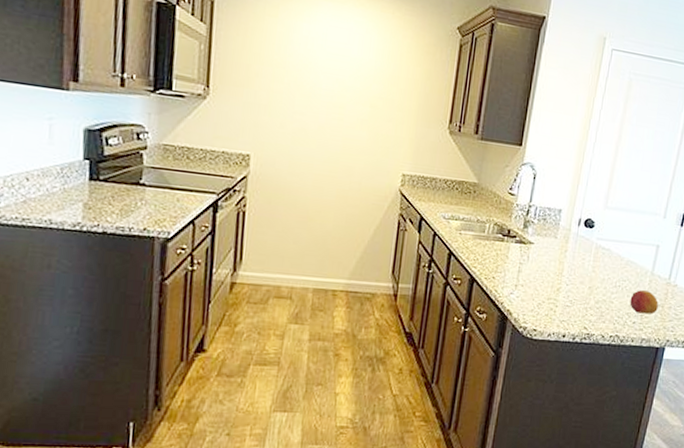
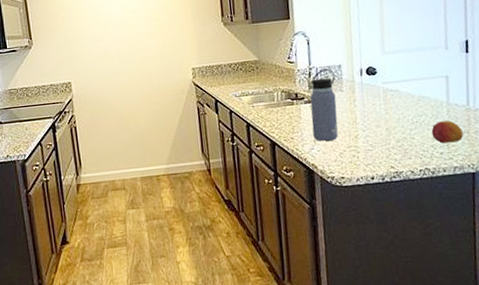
water bottle: none [515,209,554,288] -> present [310,68,338,141]

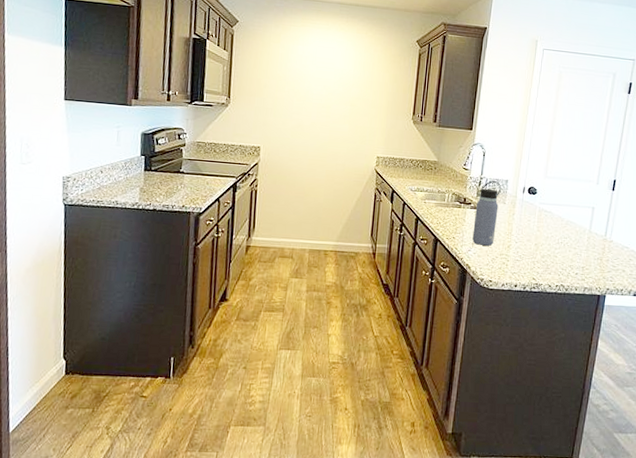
fruit: present [431,120,463,144] -> none [572,246,597,267]

